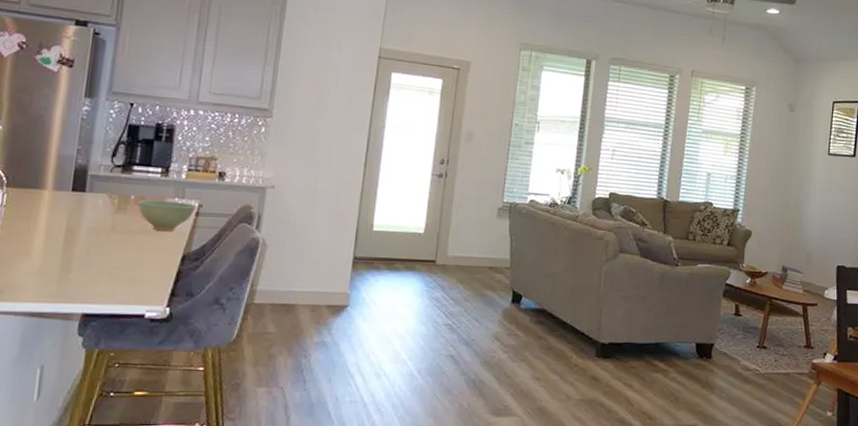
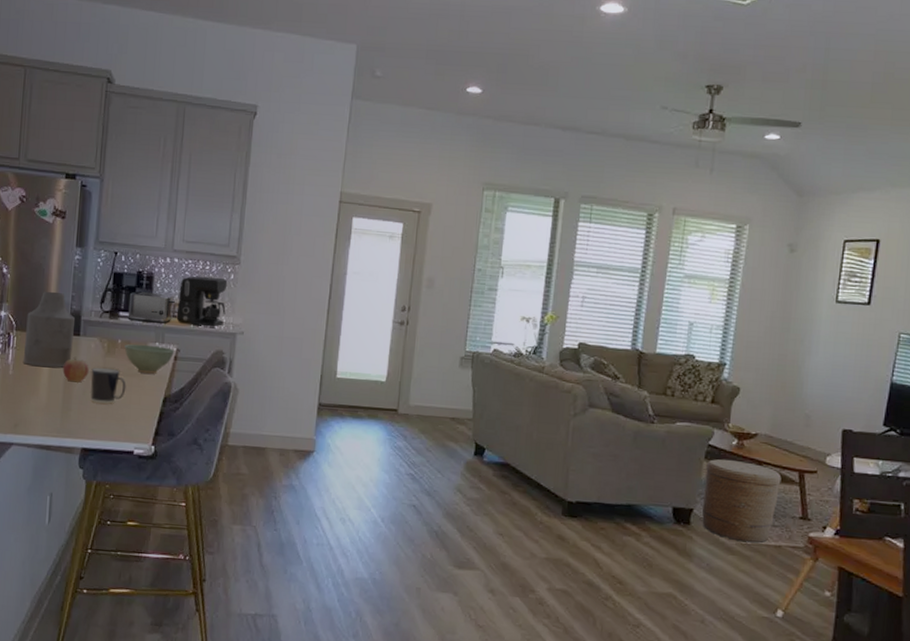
vase: none [13,144,81,228] -> present [23,291,76,369]
fruit: none [62,215,95,242] -> present [62,357,89,383]
mug: none [95,226,139,264] -> present [90,368,126,404]
toaster: none [143,144,198,179] -> present [128,291,175,325]
coffee maker: none [199,128,257,182] -> present [176,276,227,327]
basket: none [721,296,788,372] -> present [701,459,782,543]
books: present [770,265,804,294] -> none [761,426,801,460]

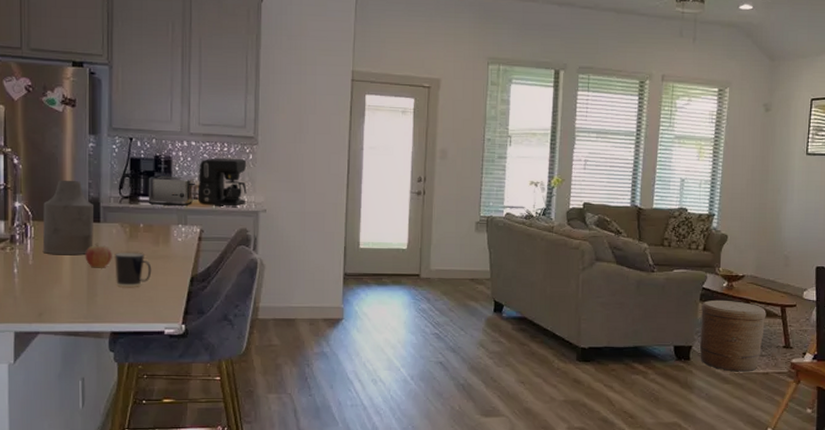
bowl: present [124,344,175,374] -> none [147,227,199,255]

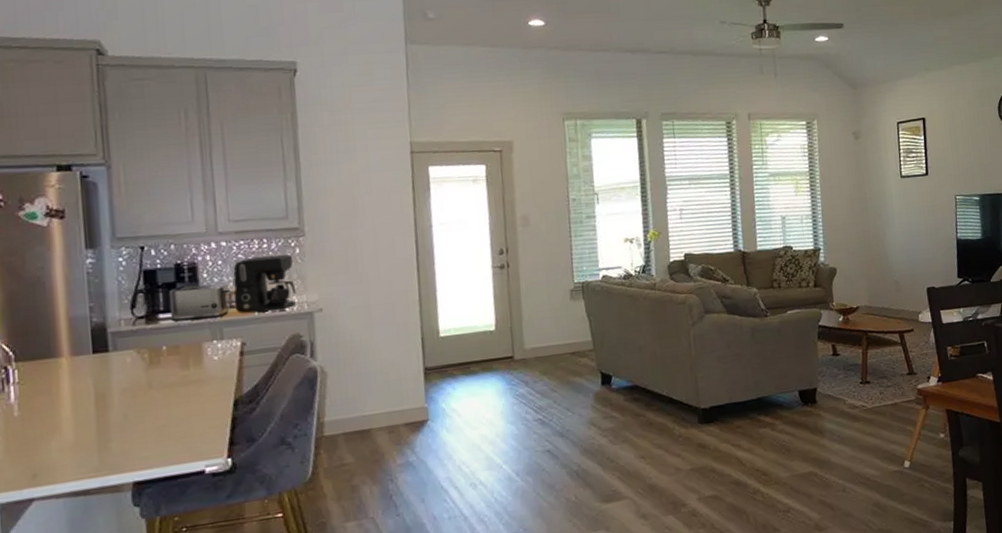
vase: present [42,180,94,256] -> none [29,306,102,401]
fruit: present [85,244,112,268] -> none [91,378,128,408]
mug: present [115,253,152,287] -> none [131,381,183,426]
basket: present [699,299,766,372] -> none [820,334,886,409]

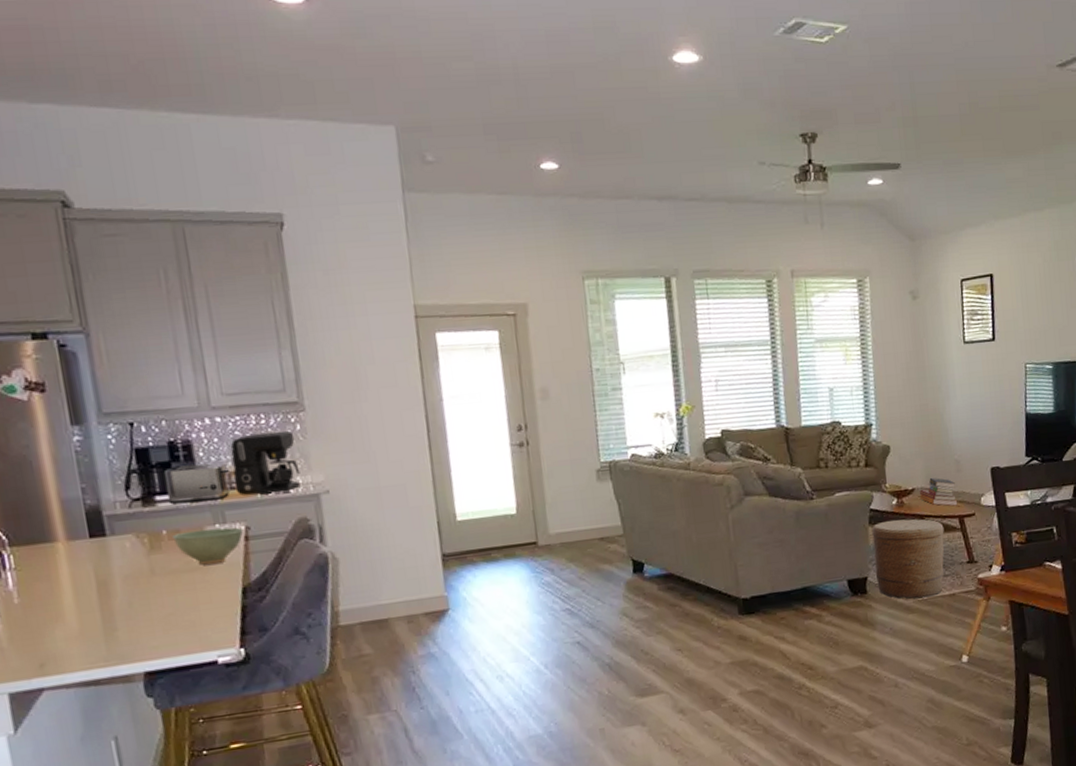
bowl: none [172,343,240,379] -> present [172,527,244,565]
basket: none [820,334,886,409] -> present [872,519,944,599]
books: none [863,296,898,323] -> present [919,477,958,506]

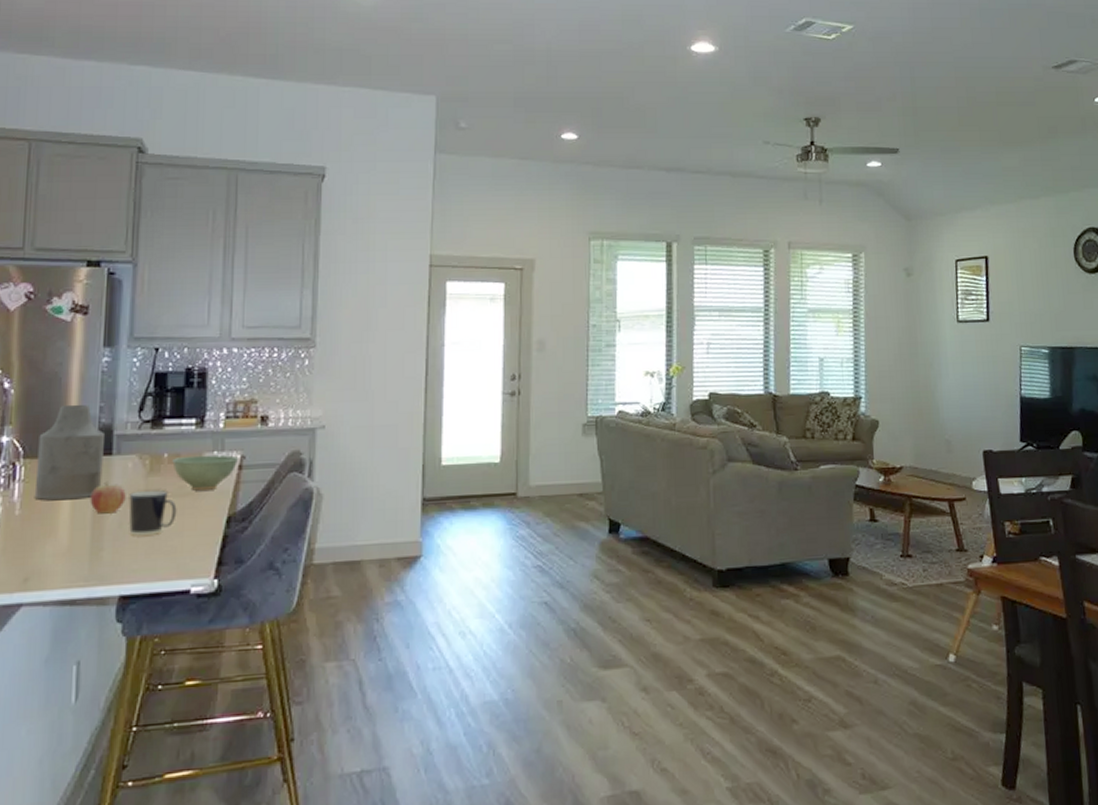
vase: none [21,487,102,587] -> present [34,404,106,501]
fruit: none [91,564,131,596] -> present [90,482,126,514]
mug: none [133,567,189,614] -> present [128,491,177,536]
toaster: present [163,462,229,505] -> none [175,391,236,429]
coffee maker: present [230,431,300,496] -> none [239,365,301,426]
basket: present [872,519,944,599] -> none [856,498,933,586]
books: present [919,477,958,506] -> none [907,456,948,489]

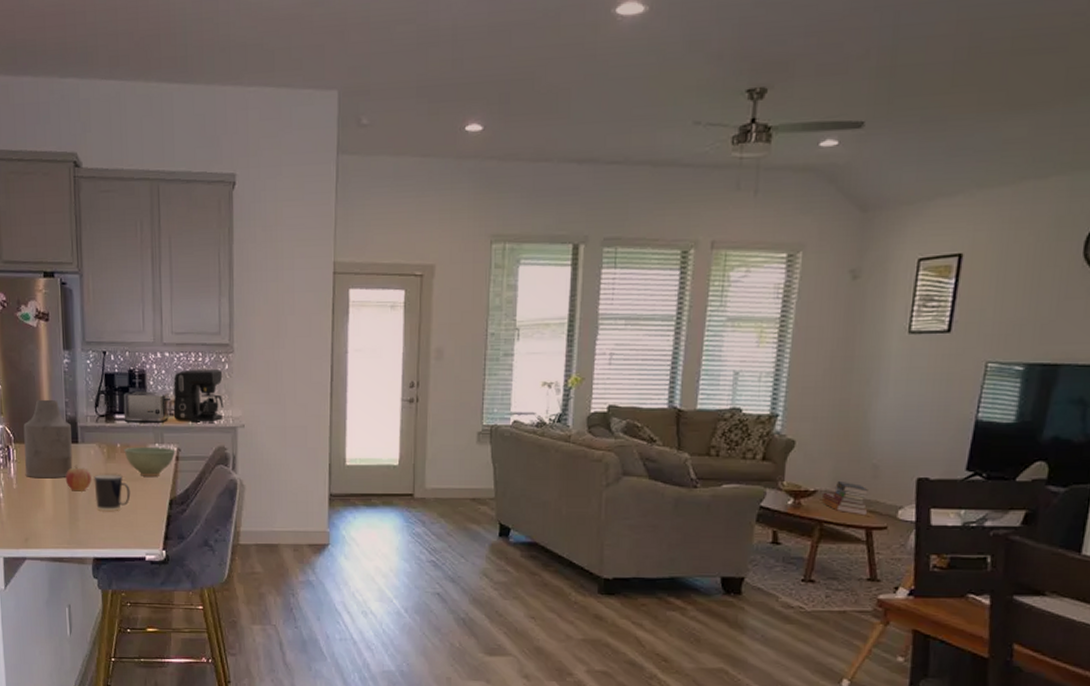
toaster: none [175,391,236,429] -> present [123,391,170,424]
coffee maker: none [239,365,301,426] -> present [173,369,224,423]
books: none [907,456,948,489] -> present [821,480,868,516]

